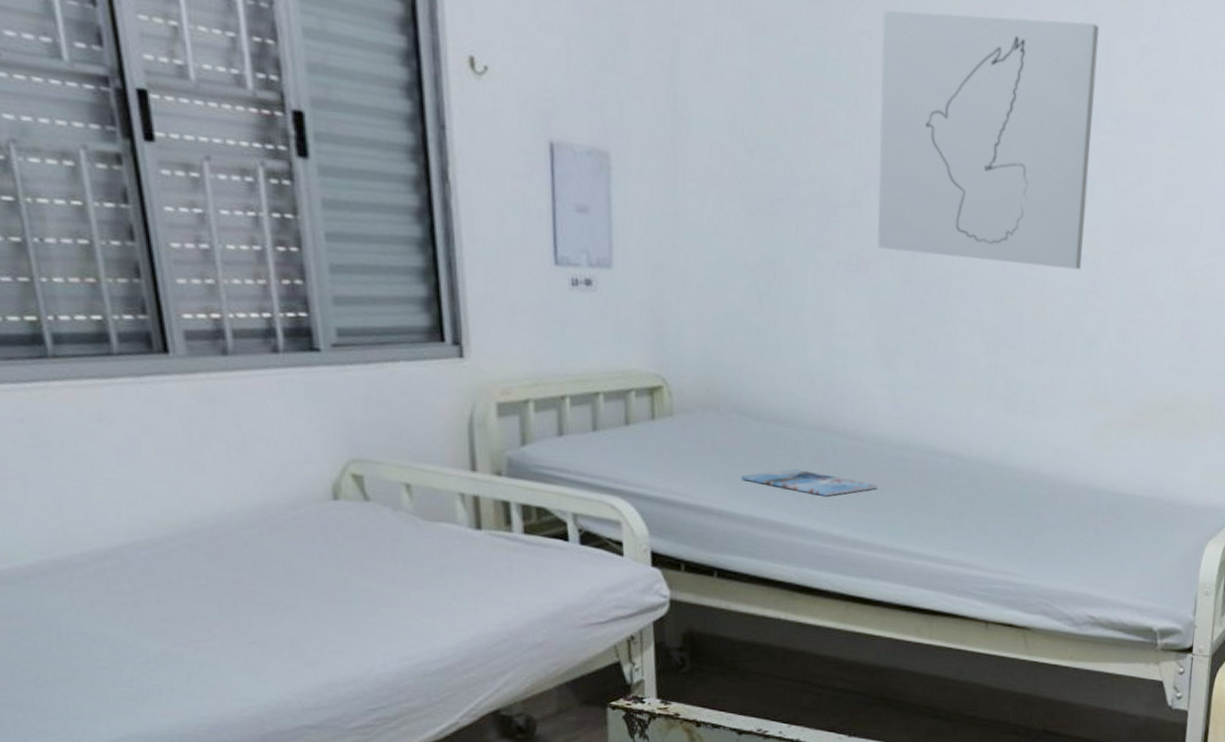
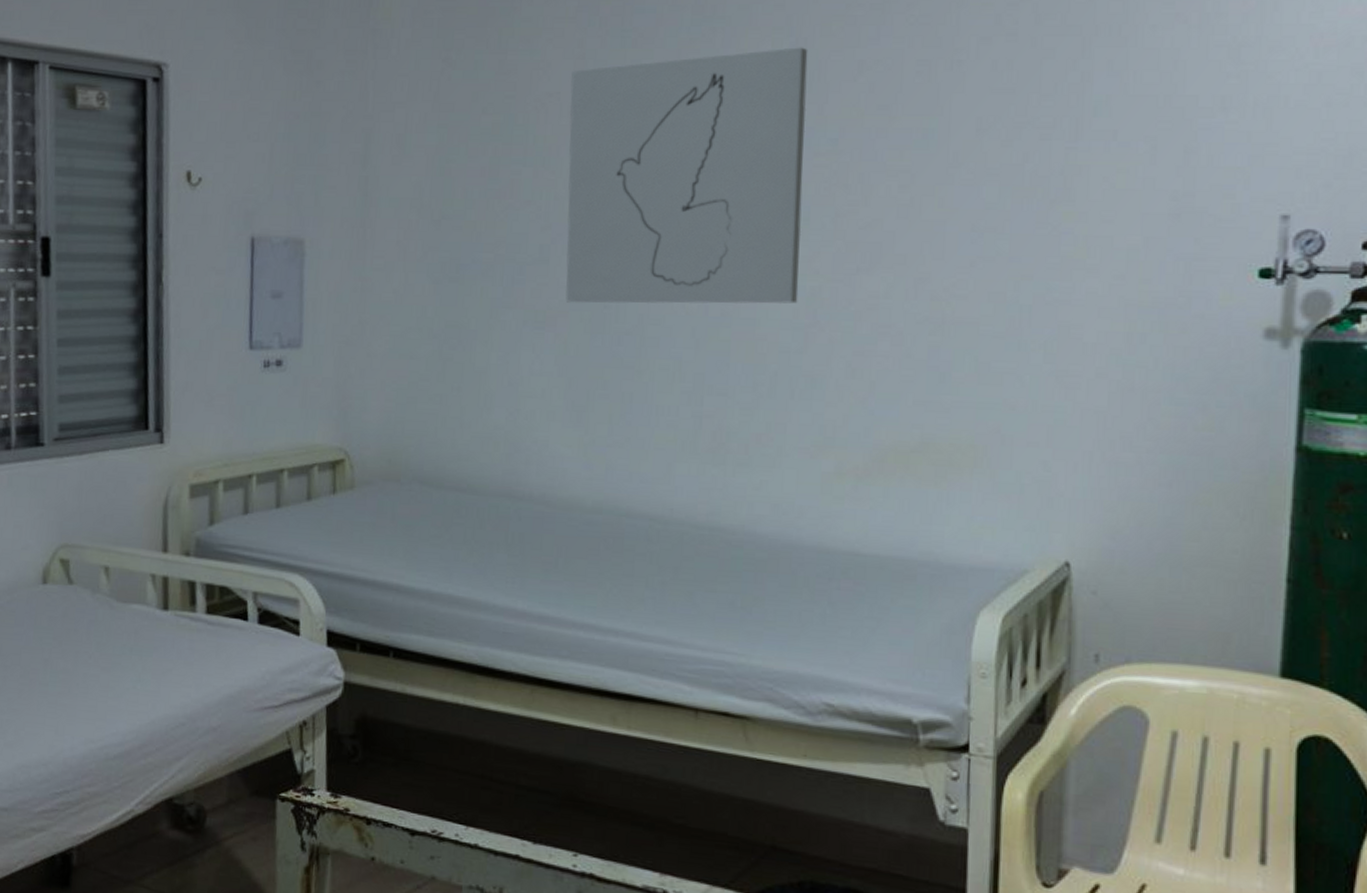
magazine: present [741,469,878,497] -> none [421,539,567,567]

